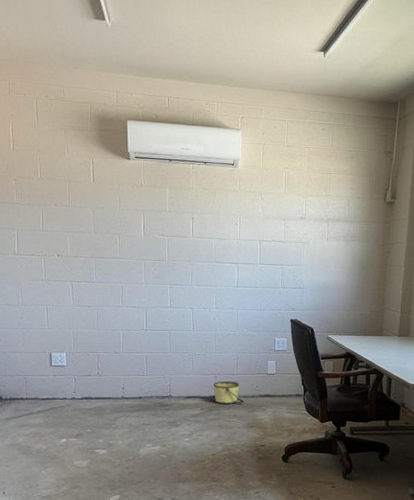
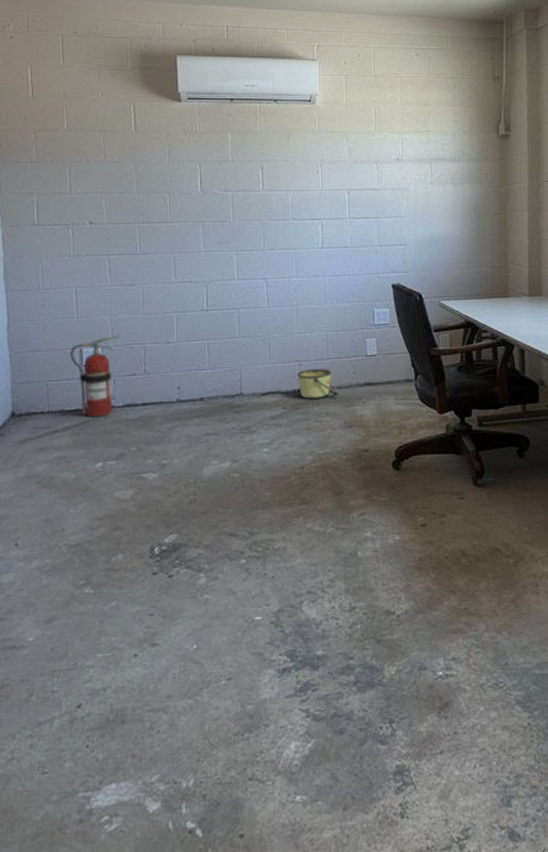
fire extinguisher: none [42,345,80,405] -> present [70,335,120,418]

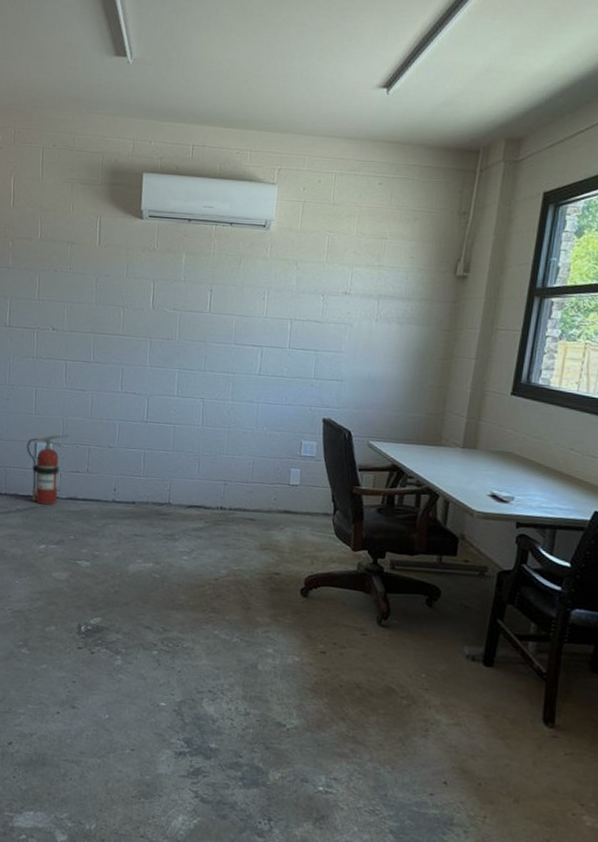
bucket: present [297,368,339,400] -> none [221,489,259,519]

